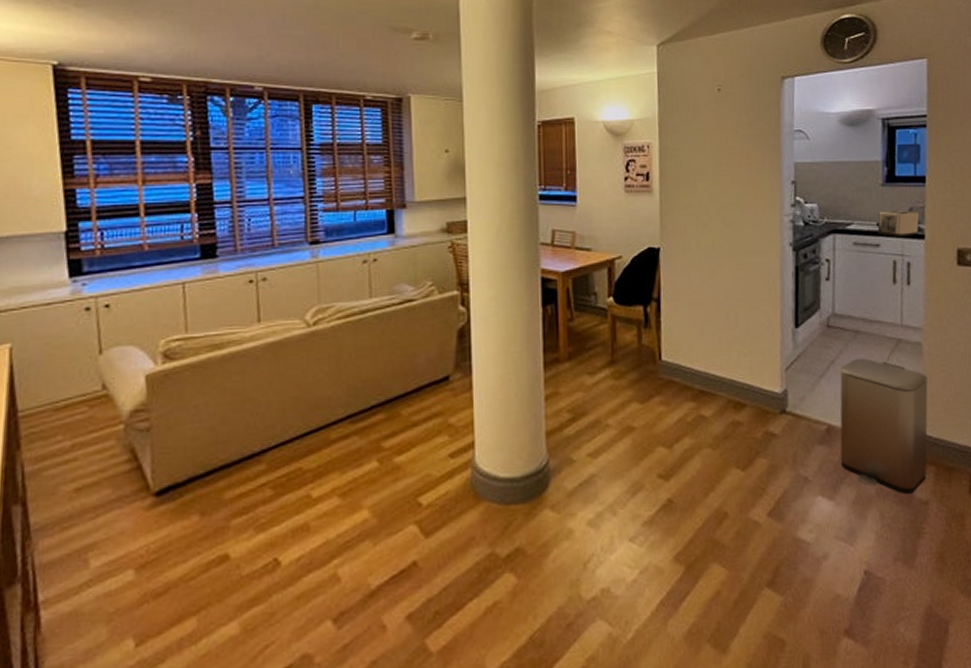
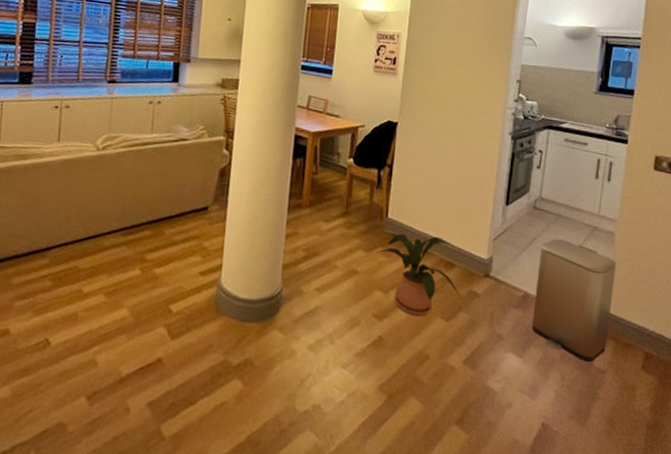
house plant: none [653,374,754,470] -> present [376,232,459,317]
toaster: present [875,209,920,238] -> none [586,115,625,141]

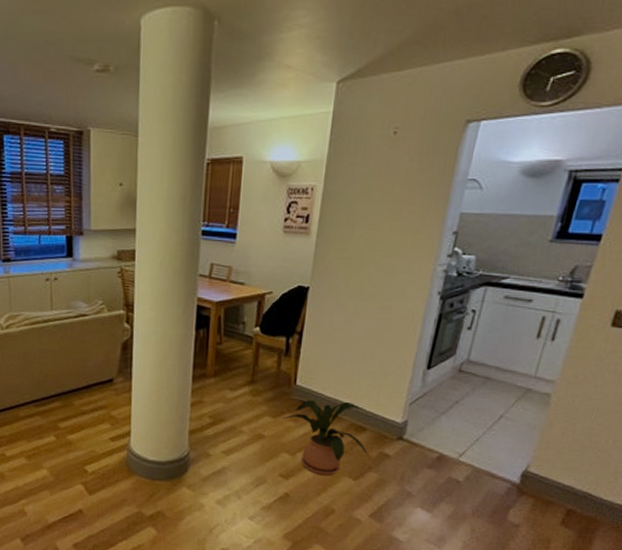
pedal bin: present [532,238,616,362] -> none [445,401,548,517]

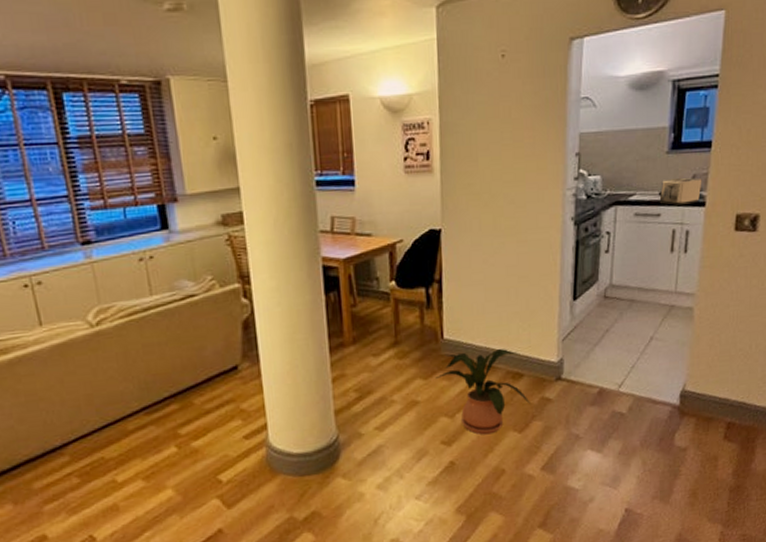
toaster: none [533,266,584,295] -> present [658,177,702,207]

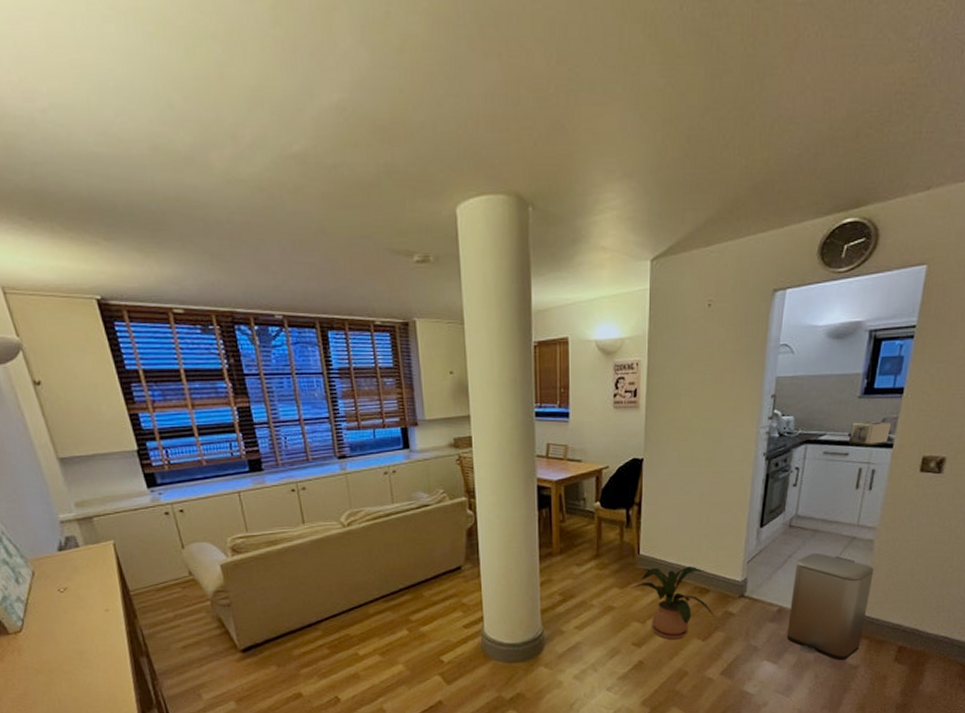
pedal bin: none [609,325,696,443] -> present [786,552,874,660]

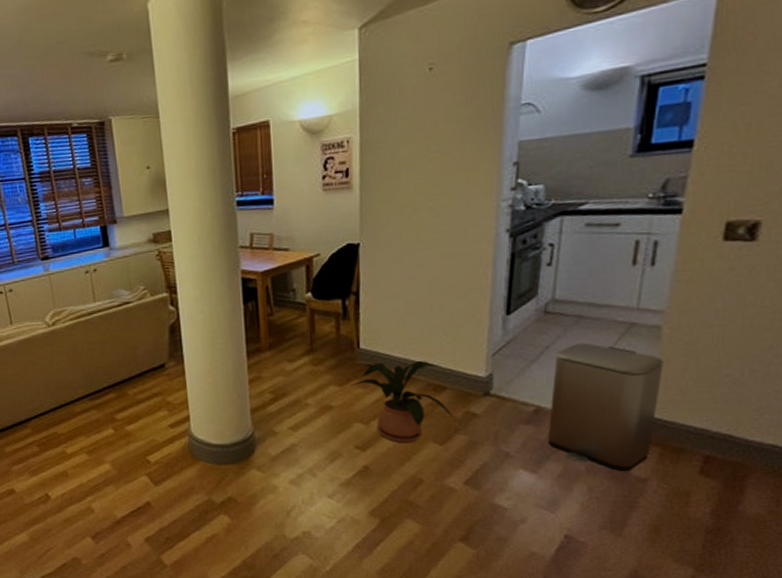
toaster: present [847,420,892,447] -> none [617,182,679,215]

